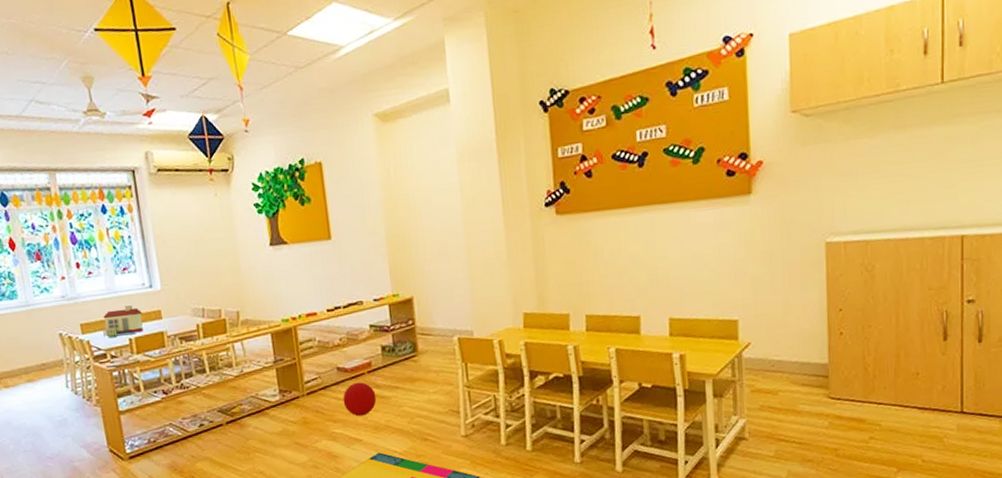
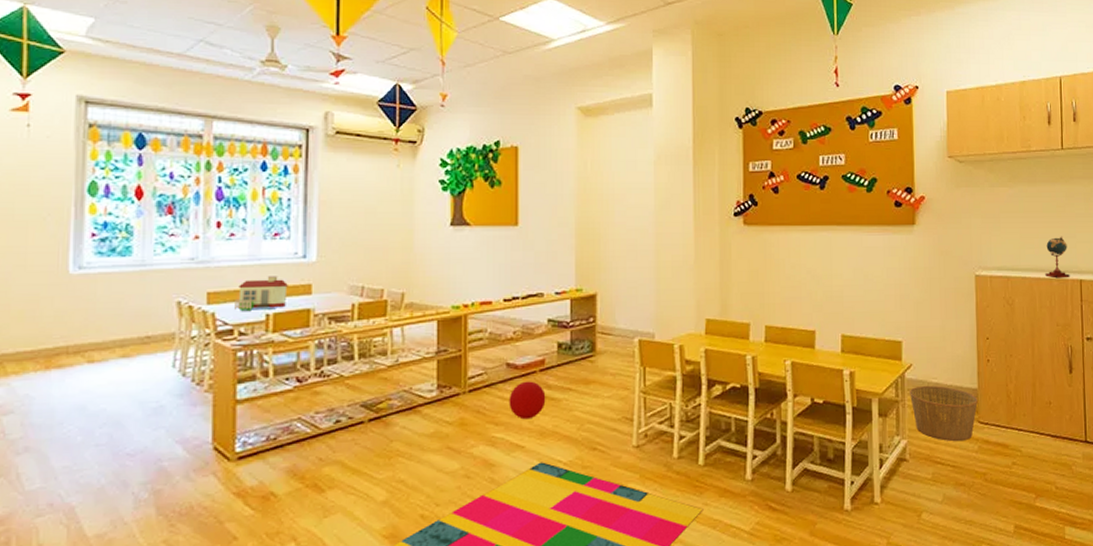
basket: none [748,363,828,419] -> present [910,385,978,442]
globe: none [915,187,948,237] -> present [1045,236,1070,279]

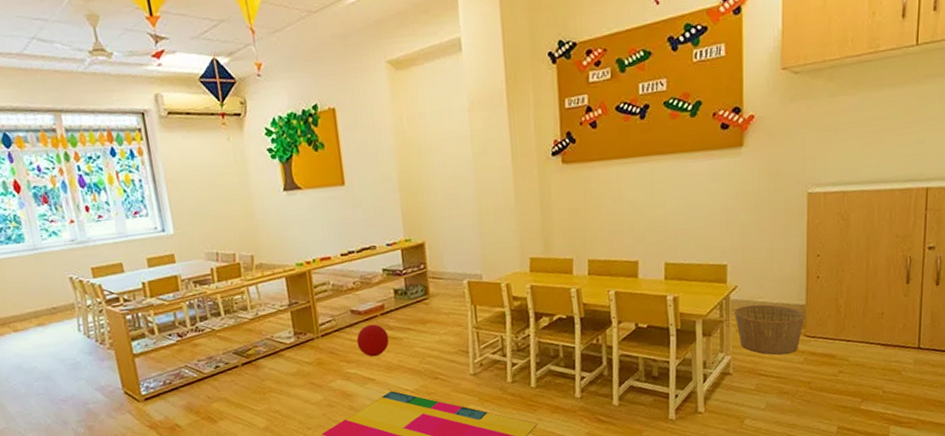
toy house: present [235,276,288,311] -> none [114,249,157,281]
globe: present [1045,236,1070,279] -> none [886,143,915,189]

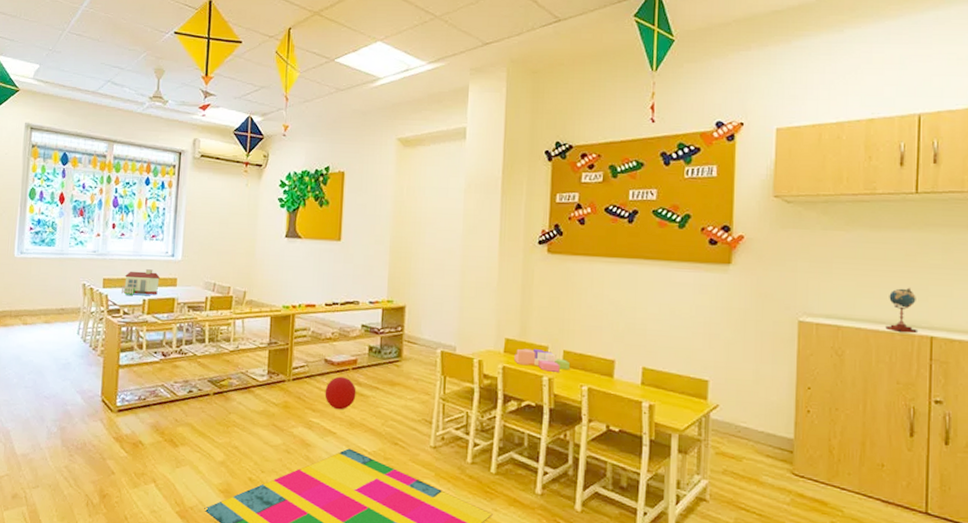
toy house: none [114,249,157,281] -> present [122,269,160,296]
toy blocks: none [541,263,595,283] -> present [514,348,570,372]
basket: present [735,304,805,355] -> none [714,427,793,491]
globe: none [886,143,915,189] -> present [885,287,917,334]

